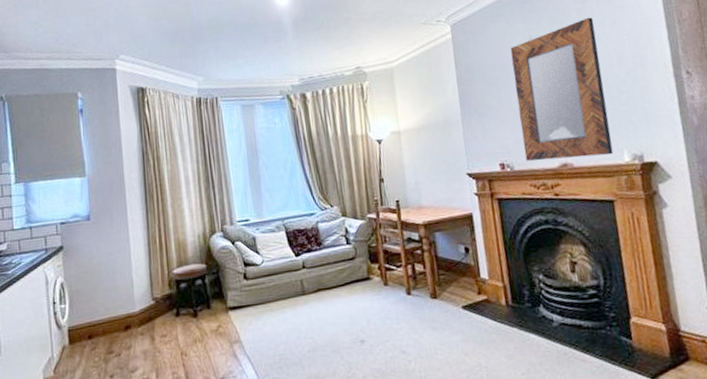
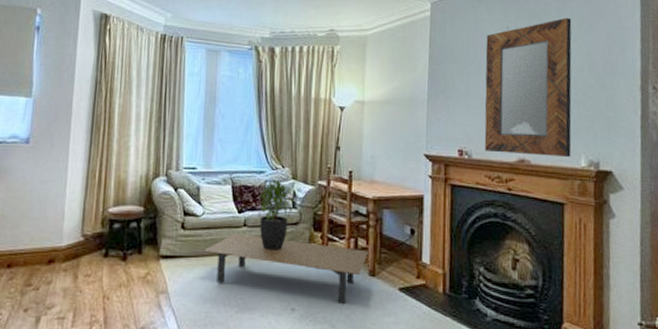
coffee table: none [268,274,427,330] -> present [203,233,368,305]
potted plant: none [312,219,350,288] -> present [258,179,295,250]

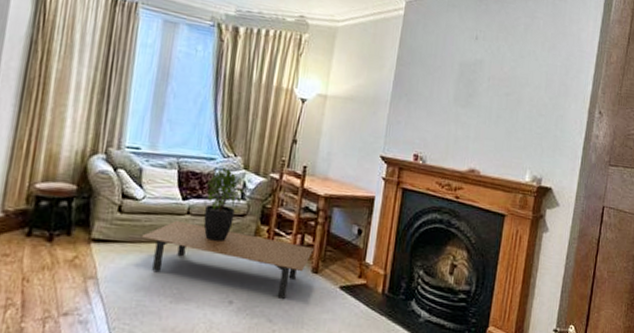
home mirror: present [484,17,572,158] -> none [439,34,537,172]

